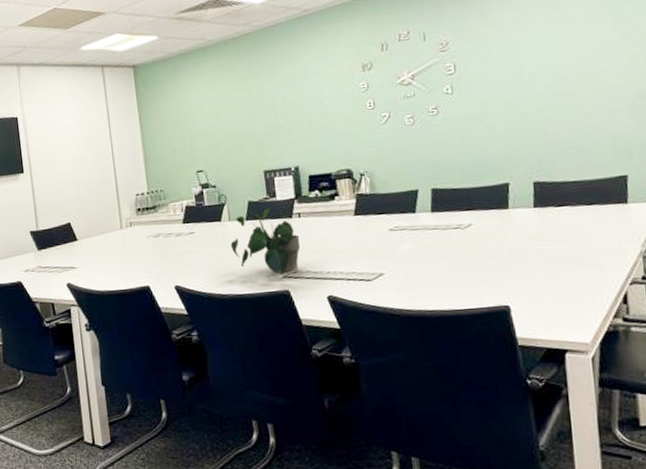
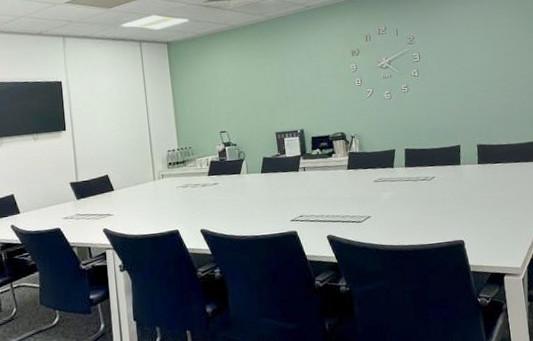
potted plant: present [230,208,301,275] -> none [248,163,306,218]

